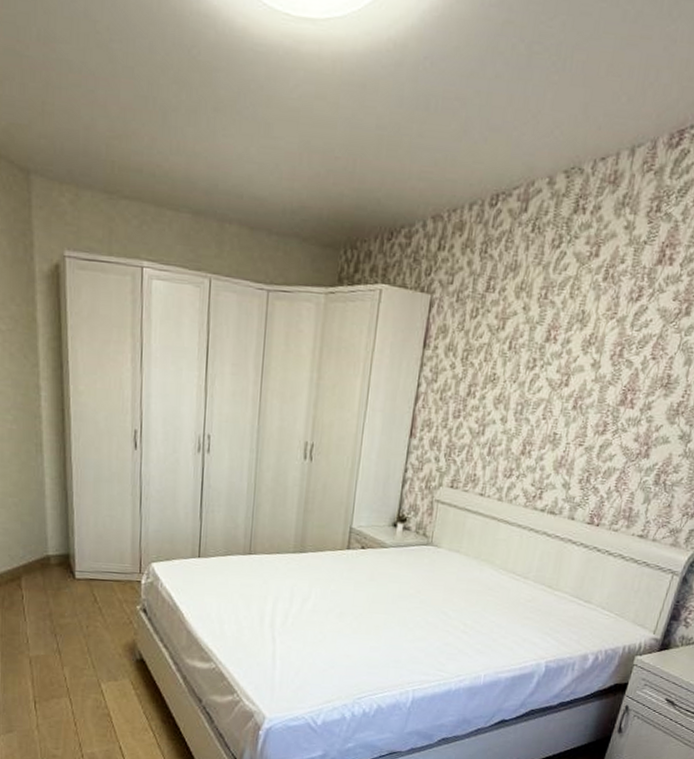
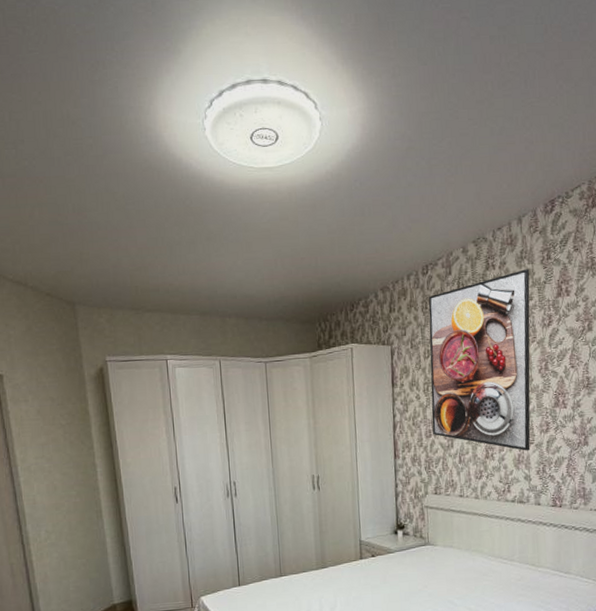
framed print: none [462,220,630,454] -> present [428,269,531,451]

